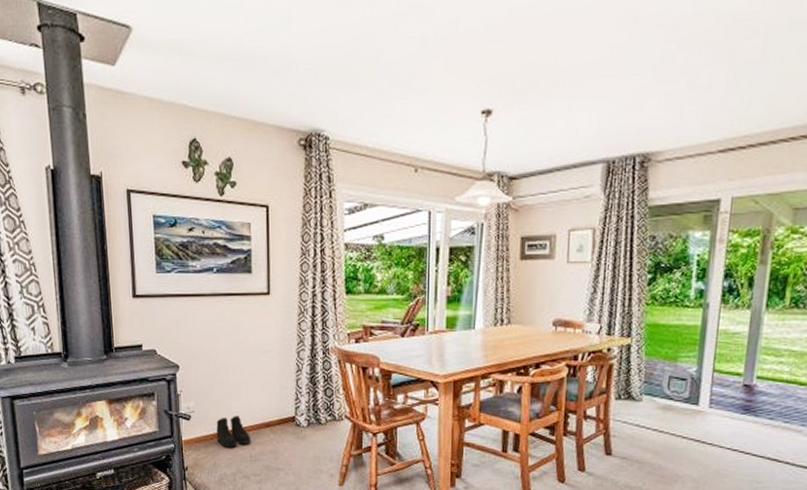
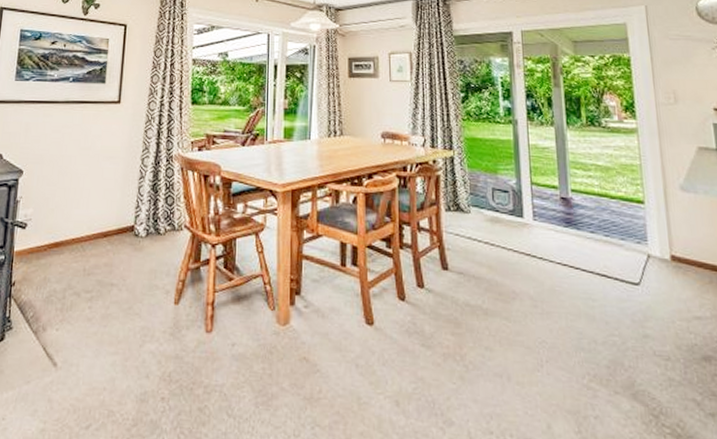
boots: present [216,416,250,447] -> none [50,224,86,259]

